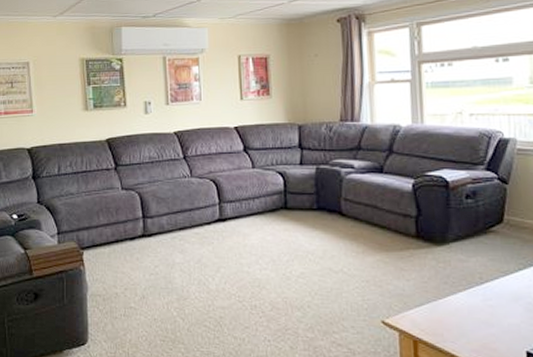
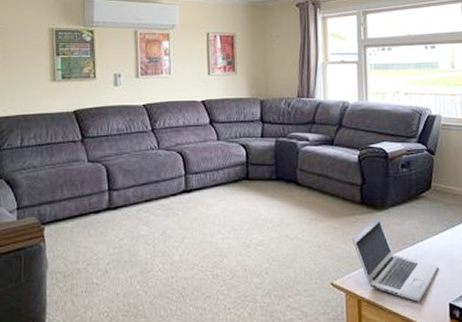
laptop: none [405,251,513,347] -> present [351,216,439,302]

